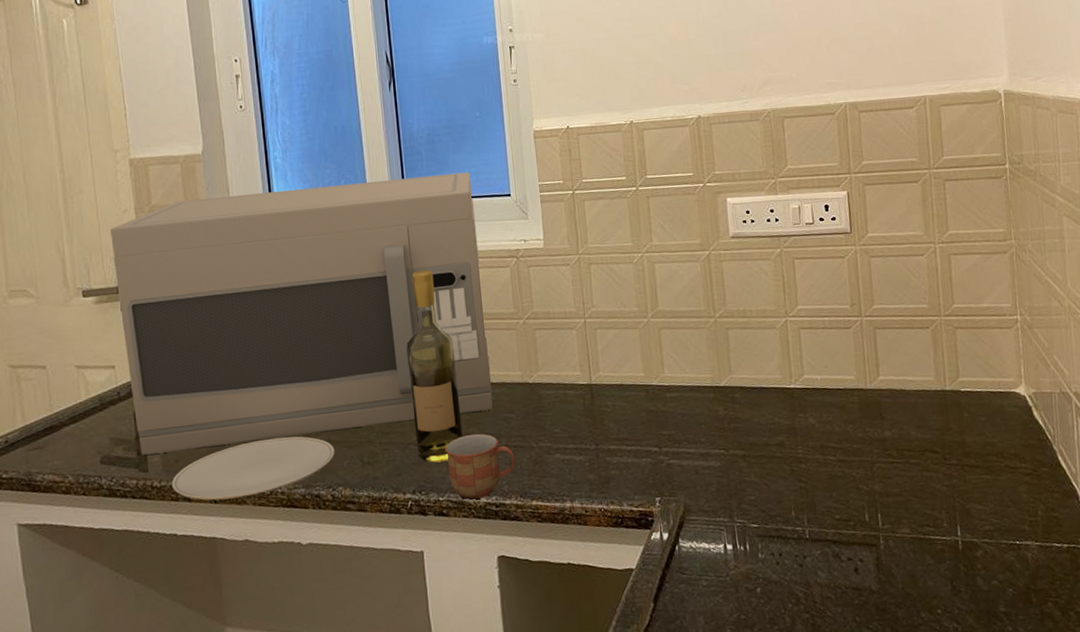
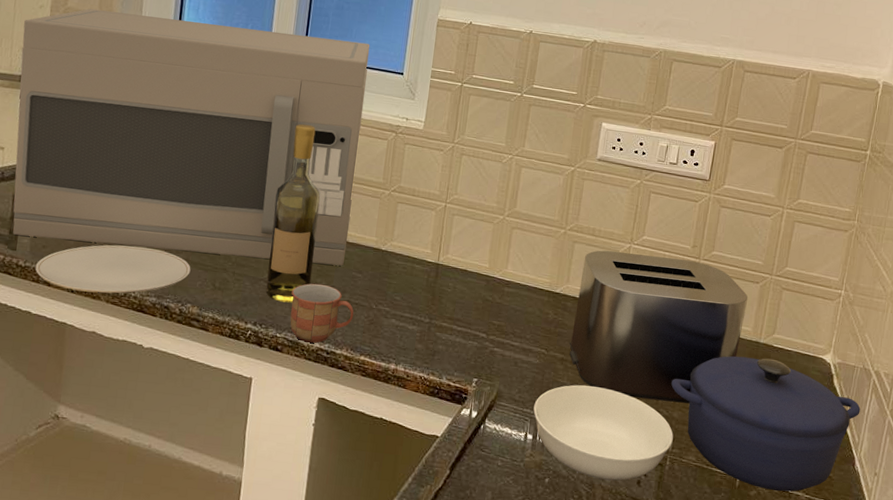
bowl: none [726,476,881,577] -> present [533,385,674,481]
toaster: none [741,320,926,480] -> present [569,250,749,404]
cooking pot: none [864,404,1070,547] -> present [671,355,861,492]

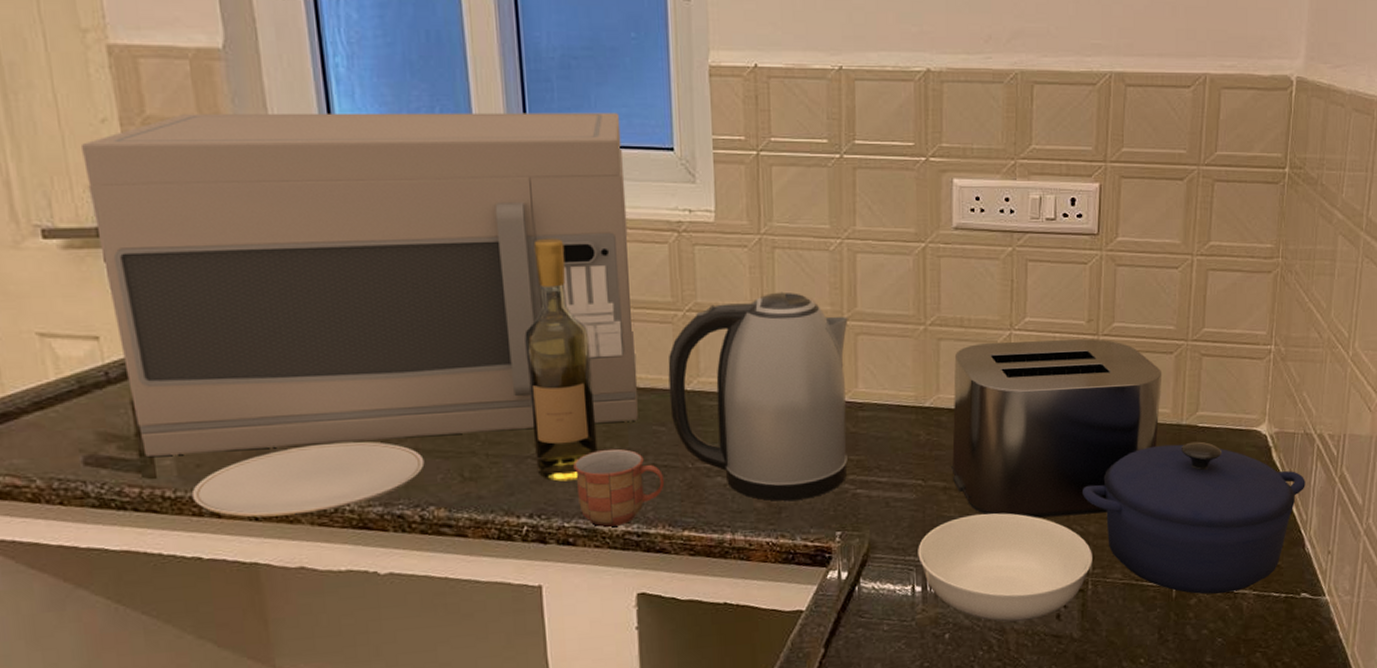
kettle: none [367,187,508,348] -> present [668,292,848,501]

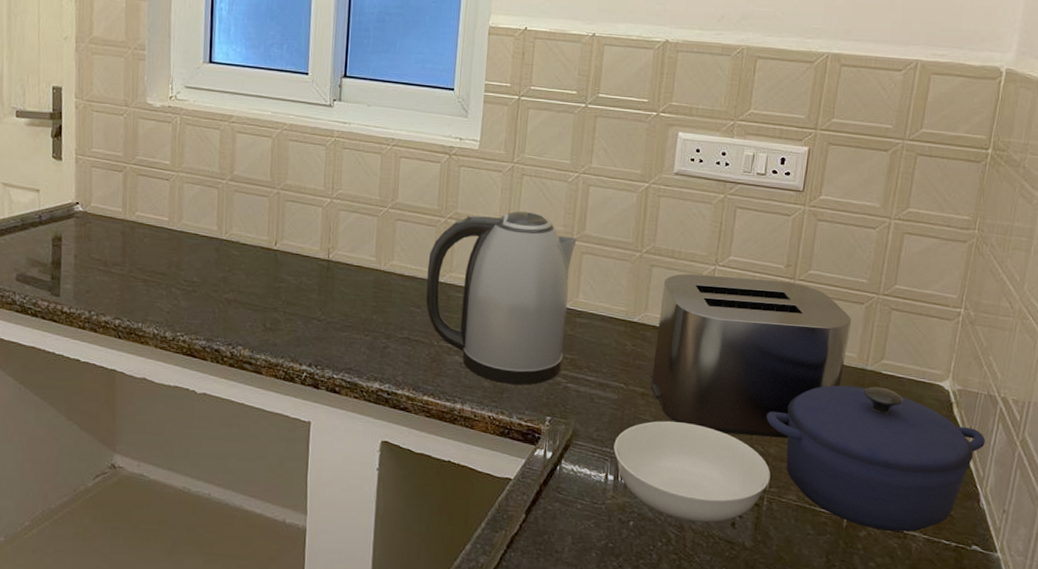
microwave: present [82,112,638,457] -> none [49,37,416,301]
plate: present [191,441,425,517] -> none [80,287,240,338]
bottle: present [524,238,598,482] -> none [319,149,372,342]
mug: present [573,448,665,527] -> none [346,320,414,384]

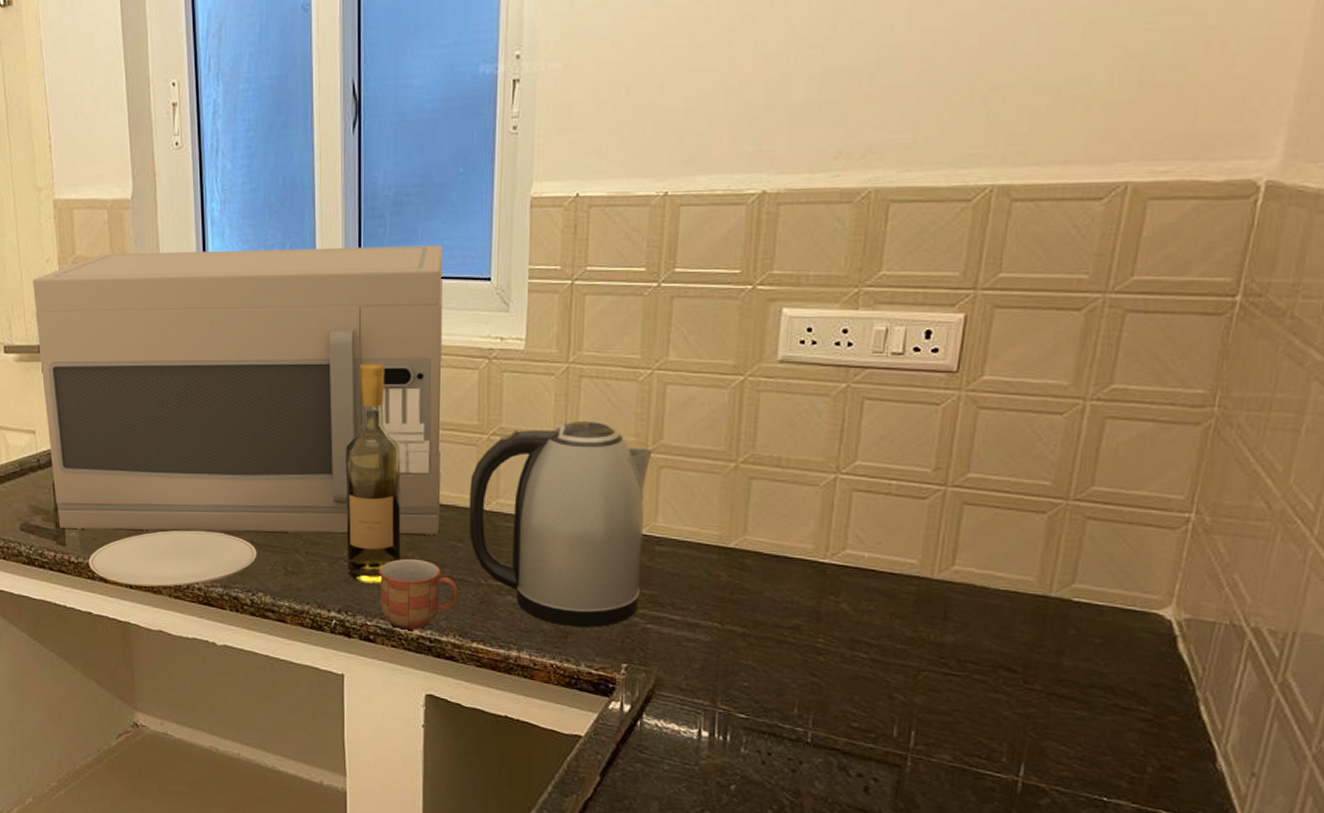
microwave: none [49,37,416,301] -> present [33,245,444,535]
plate: none [80,287,240,338] -> present [88,530,257,587]
bottle: none [319,149,372,342] -> present [345,362,401,584]
mug: none [346,320,414,384] -> present [378,558,459,630]
bowl: present [613,421,771,523] -> none [707,666,916,787]
toaster: present [651,274,852,438] -> none [753,486,1029,685]
cooking pot: present [766,385,985,532] -> none [909,617,1226,800]

